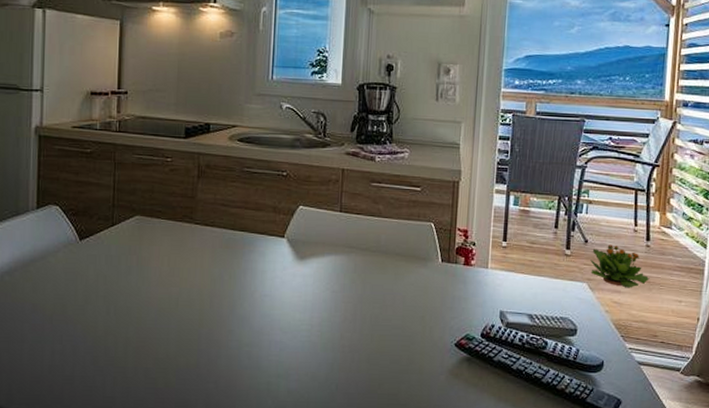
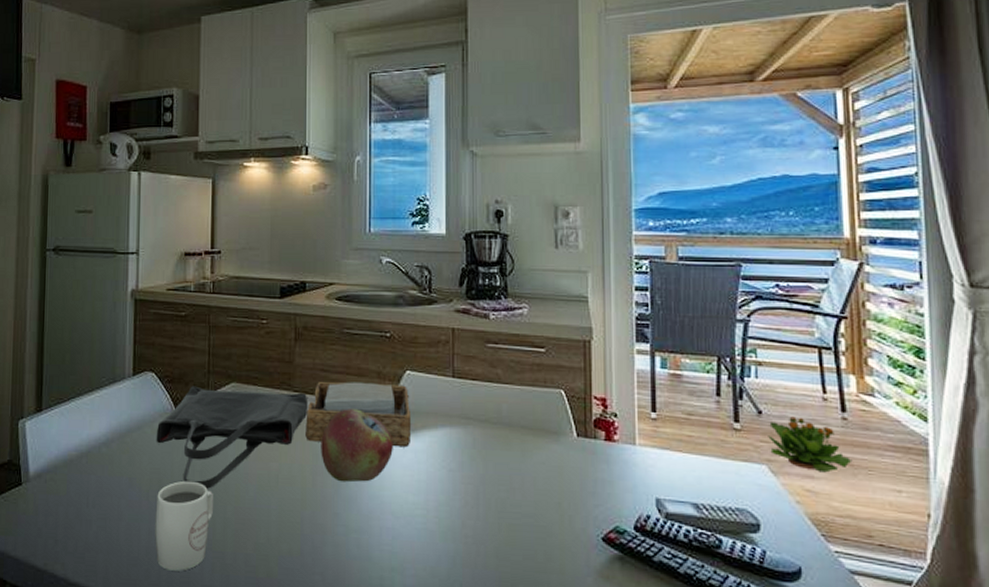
mug: none [58,305,116,386] -> present [155,480,213,571]
tote bag: none [60,218,209,312] -> present [156,386,308,489]
napkin holder: none [205,214,302,273] -> present [305,381,412,448]
fruit: none [218,239,285,304] -> present [321,409,393,482]

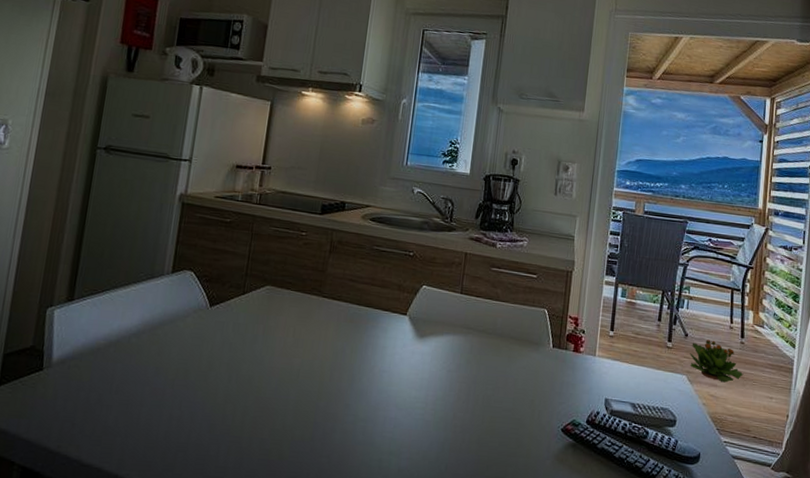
mug: present [155,480,213,571] -> none [174,371,237,454]
tote bag: present [156,386,308,489] -> none [187,286,335,380]
napkin holder: present [305,381,412,448] -> none [328,289,423,350]
fruit: present [321,409,393,482] -> none [340,315,405,378]

